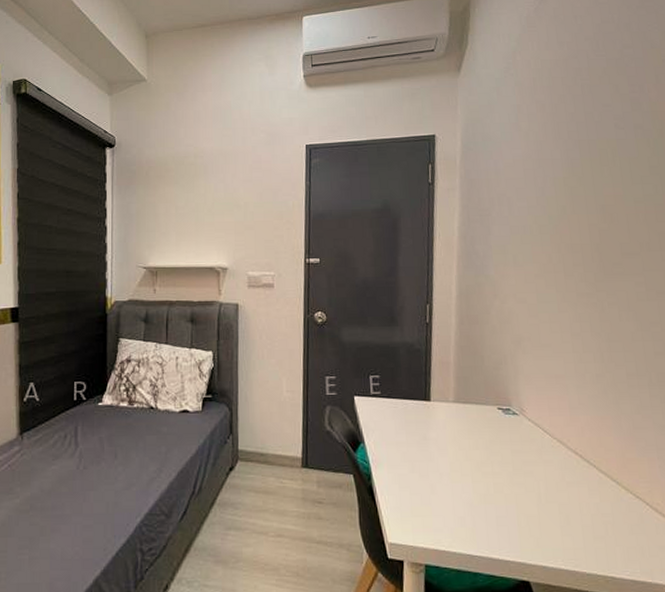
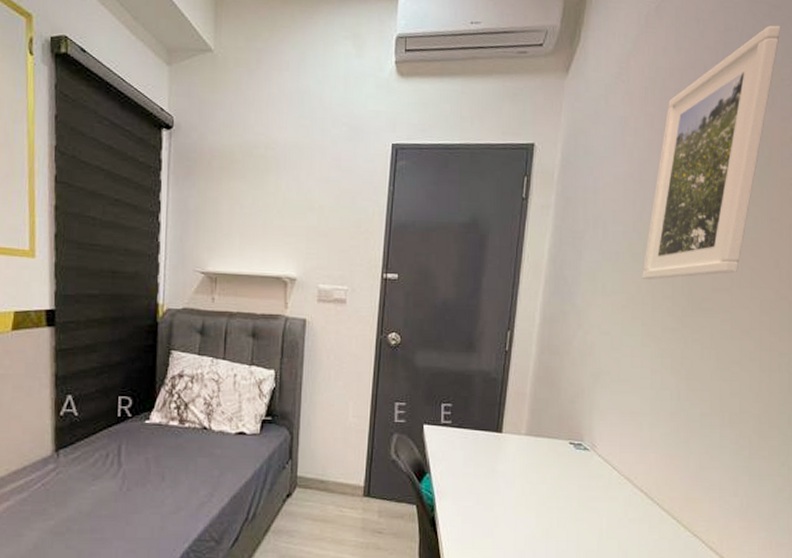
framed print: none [550,14,656,249] -> present [642,25,781,280]

